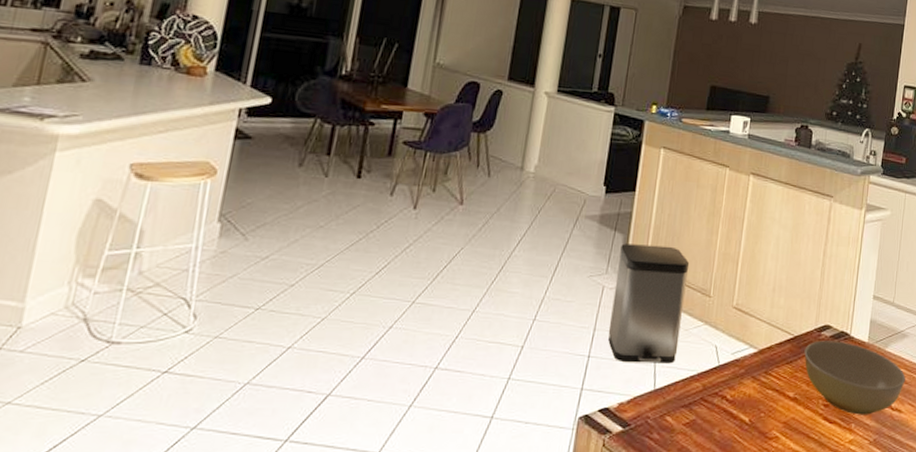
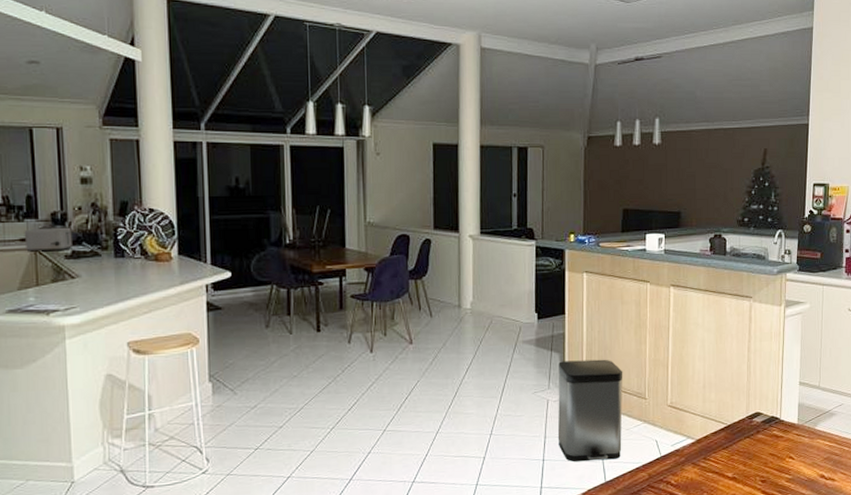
toaster: none [35,18,96,49] -> present [24,227,72,252]
bowl: present [804,340,906,415] -> none [738,425,836,487]

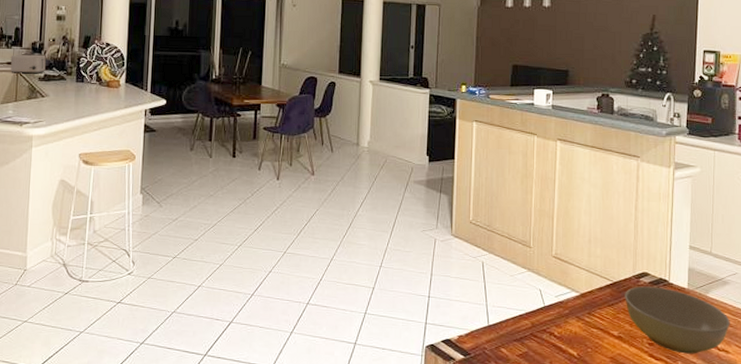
pedal bin: present [557,359,623,462] -> none [443,203,509,304]
bowl: none [738,425,836,487] -> present [625,286,730,354]

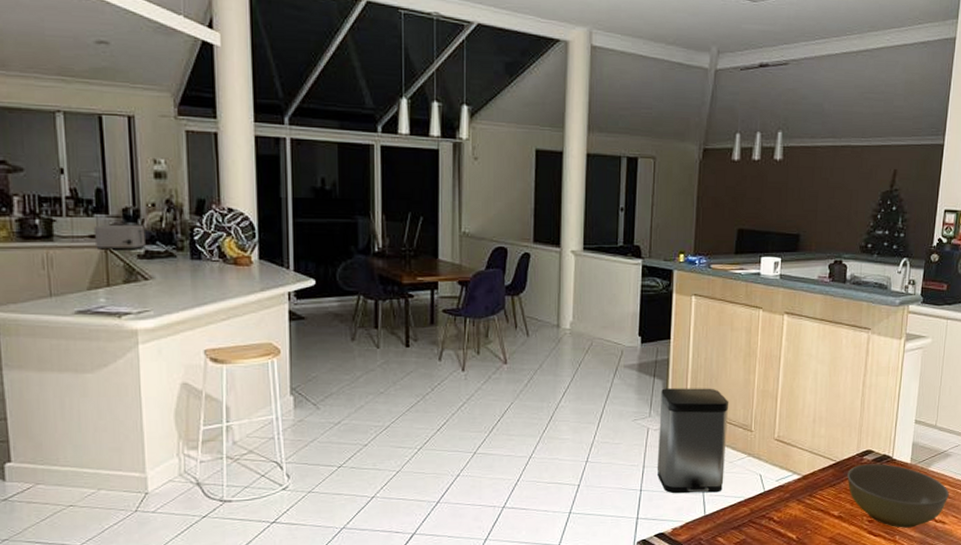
pedal bin: none [443,203,509,304] -> present [656,388,729,494]

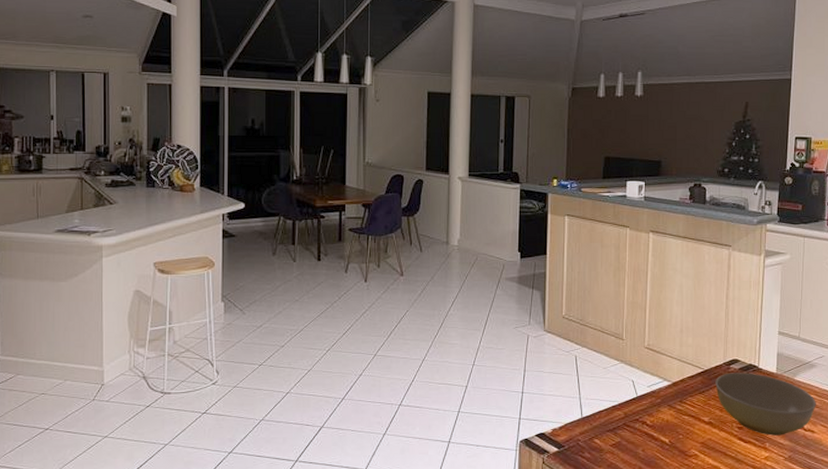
toaster: present [93,224,145,250] -> none [73,159,112,180]
pedal bin: present [656,388,729,494] -> none [536,299,602,397]

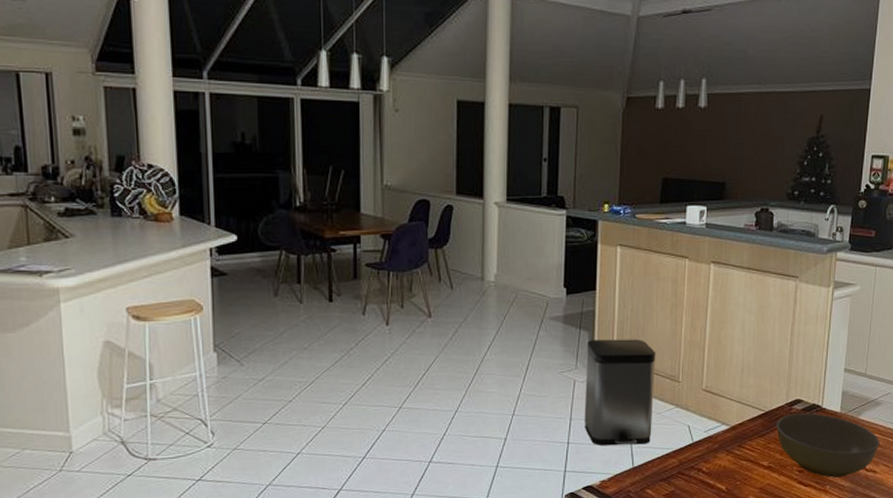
pedal bin: none [536,299,602,397] -> present [584,339,656,446]

